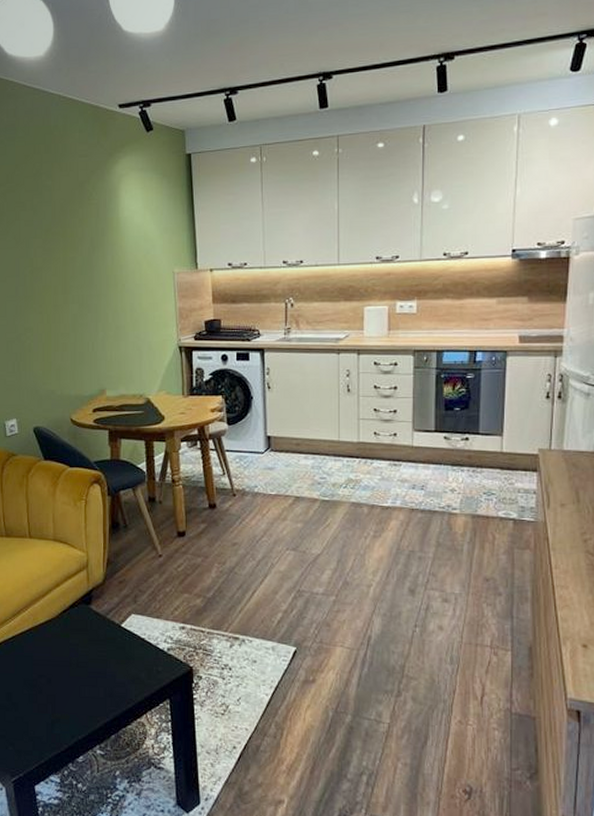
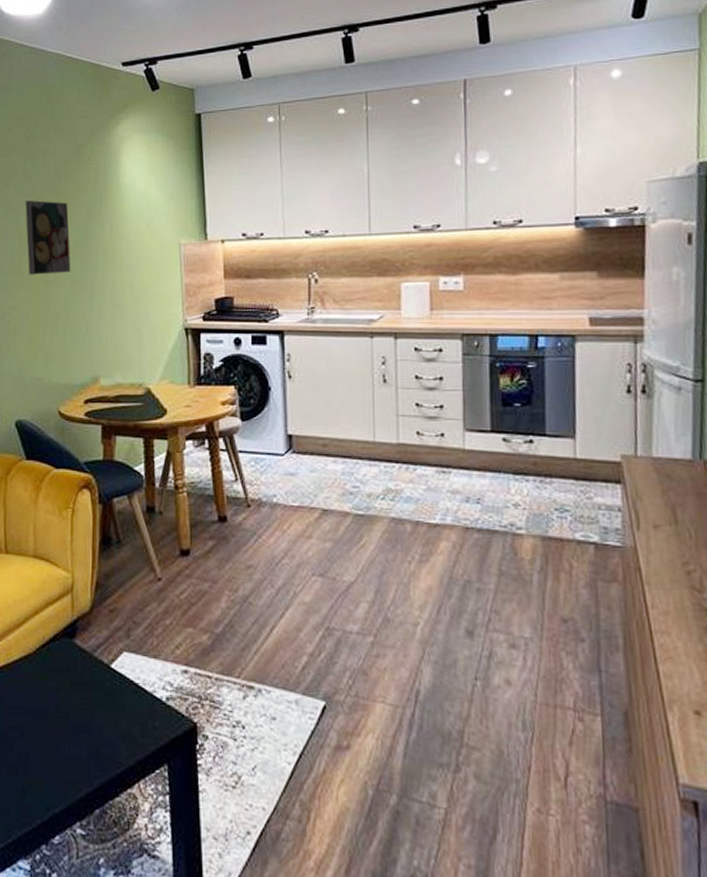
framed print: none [34,233,78,300] -> present [25,200,71,275]

